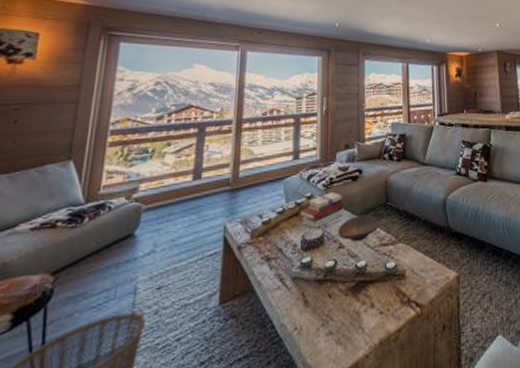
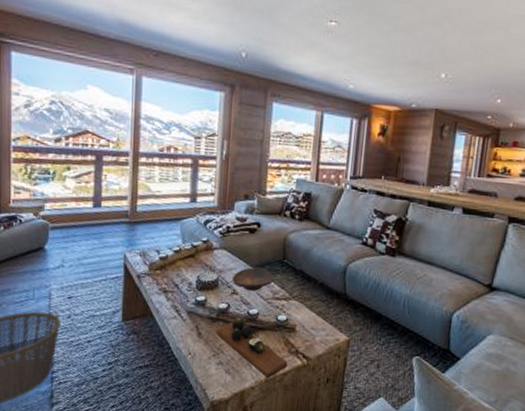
books: present [300,191,344,228] -> none [196,240,240,272]
decorative tray: none [325,273,402,341] -> present [217,317,288,379]

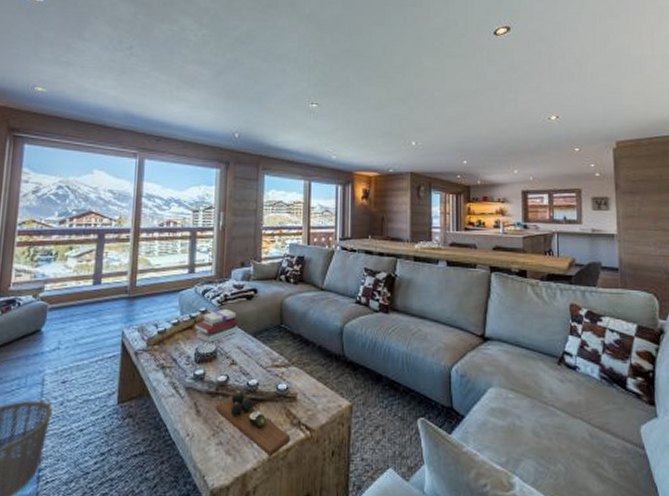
books: none [196,240,240,272] -> present [194,308,238,342]
decorative bowl: present [231,267,275,292] -> none [230,334,274,361]

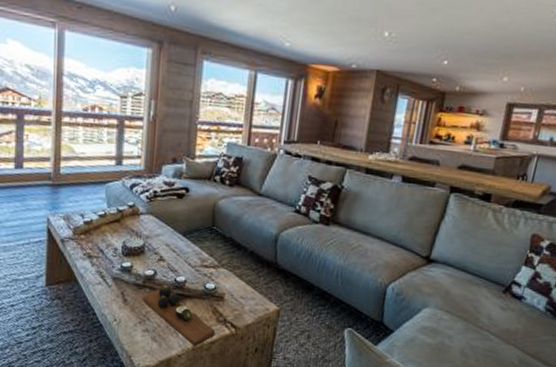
books: present [194,308,238,342] -> none [122,205,168,237]

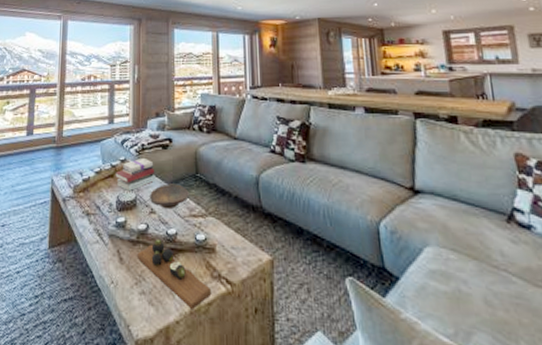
books: none [122,205,168,237] -> present [115,157,155,191]
decorative bowl: none [158,233,204,259] -> present [149,183,190,210]

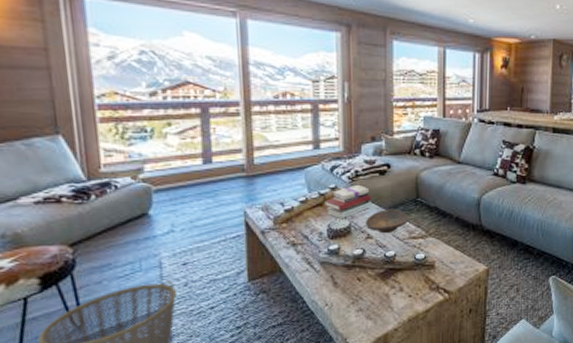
decorative tray: present [138,239,212,310] -> none [354,261,430,318]

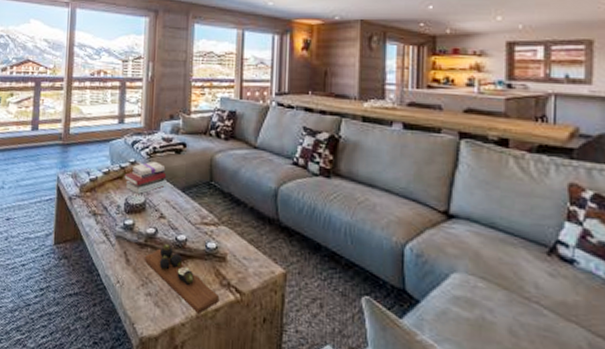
decorative tray: none [354,261,430,318] -> present [145,243,220,315]
decorative bowl: present [365,209,410,234] -> none [159,189,203,216]

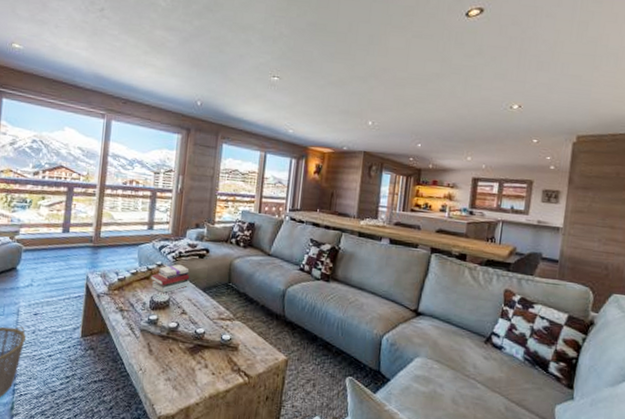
decorative tray: present [145,243,220,315] -> none [166,336,231,396]

